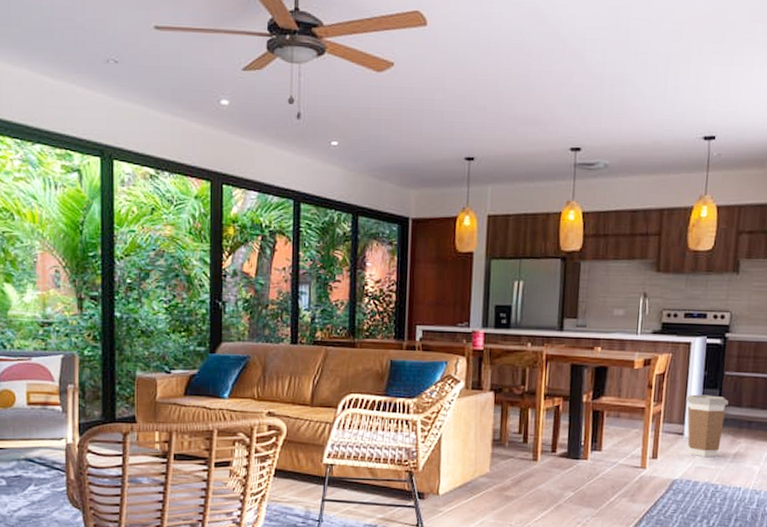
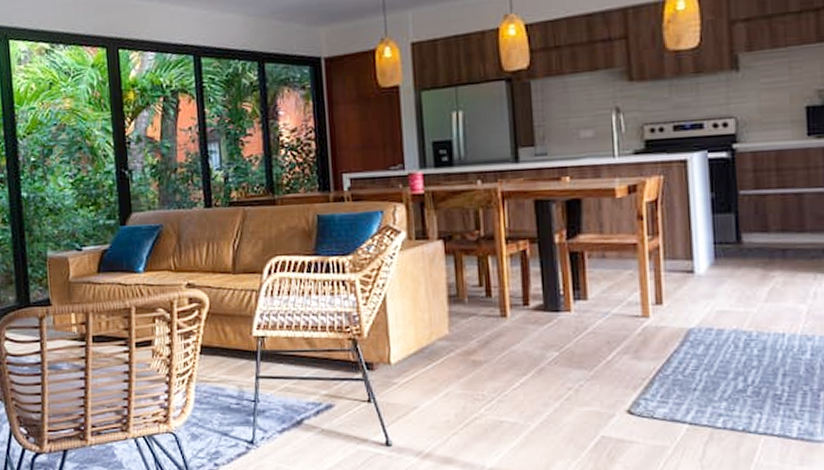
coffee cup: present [686,394,728,458] -> none [691,221,750,299]

